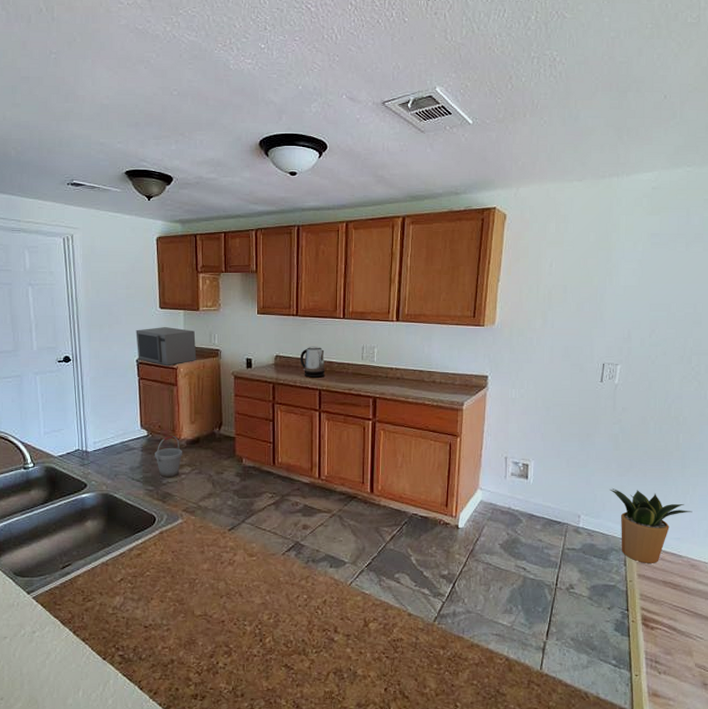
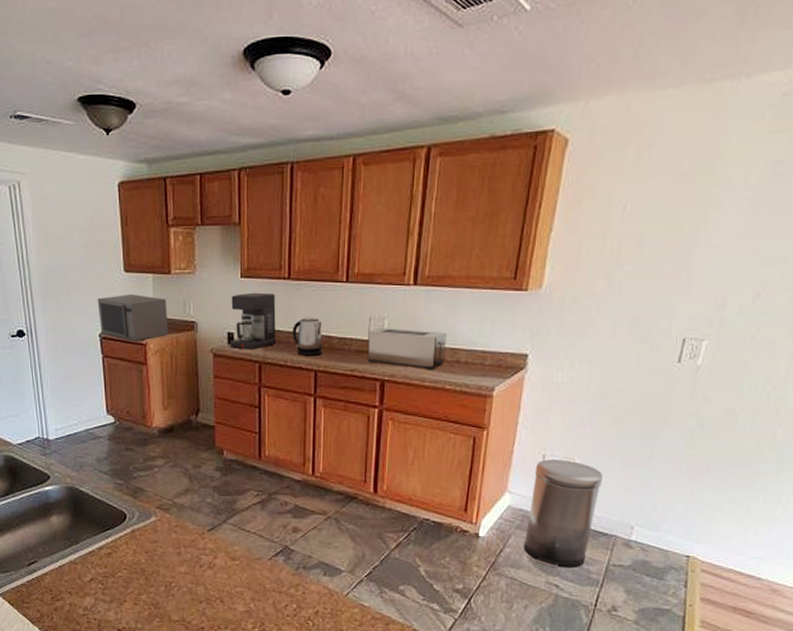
bucket: present [155,435,183,478] -> none [123,423,155,471]
coffee maker: none [248,326,287,373] -> present [230,292,277,350]
toaster: none [361,355,425,388] -> present [367,328,448,369]
pedal bin: none [495,461,553,554] -> present [523,459,603,569]
potted plant: present [610,489,693,563] -> none [675,496,783,586]

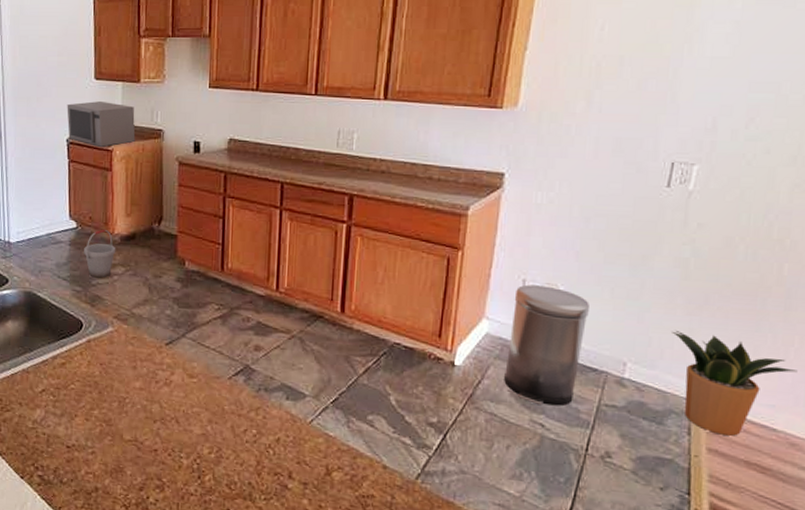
bucket: none [123,423,155,471] -> present [84,229,116,278]
coffee maker: present [230,292,277,350] -> none [195,102,244,160]
kettle: present [291,317,323,356] -> none [258,128,290,168]
toaster: present [367,328,448,369] -> none [335,142,419,185]
potted plant: none [675,496,783,586] -> present [672,331,798,436]

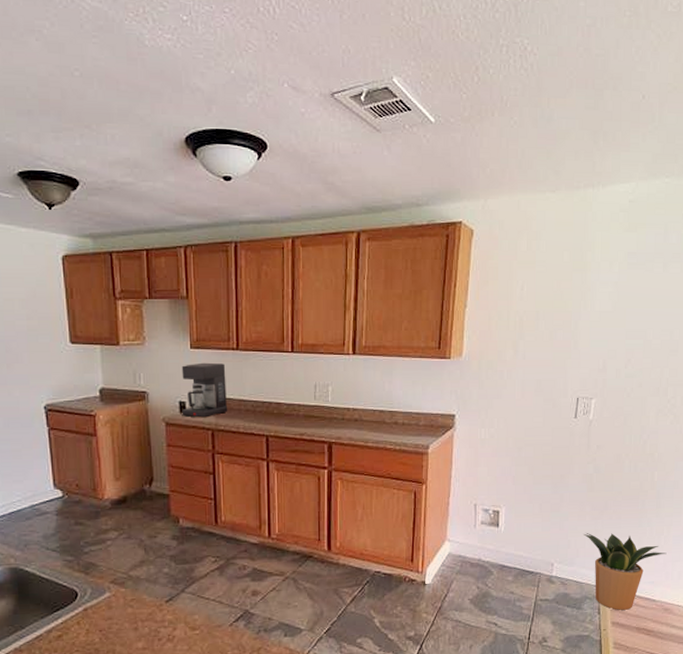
microwave: present [66,101,136,147] -> none [41,366,119,412]
bucket: present [84,229,116,278] -> none [73,495,108,545]
coffee maker: none [195,102,244,160] -> present [181,362,228,418]
pedal bin: present [504,284,589,406] -> none [465,507,525,608]

